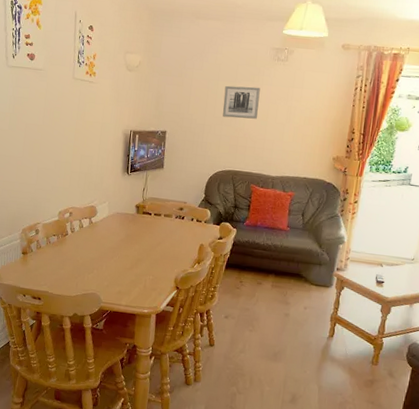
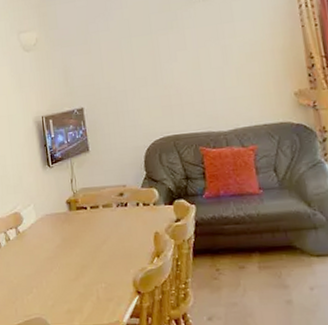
wall art: present [223,85,261,119] -> none [140,33,187,77]

